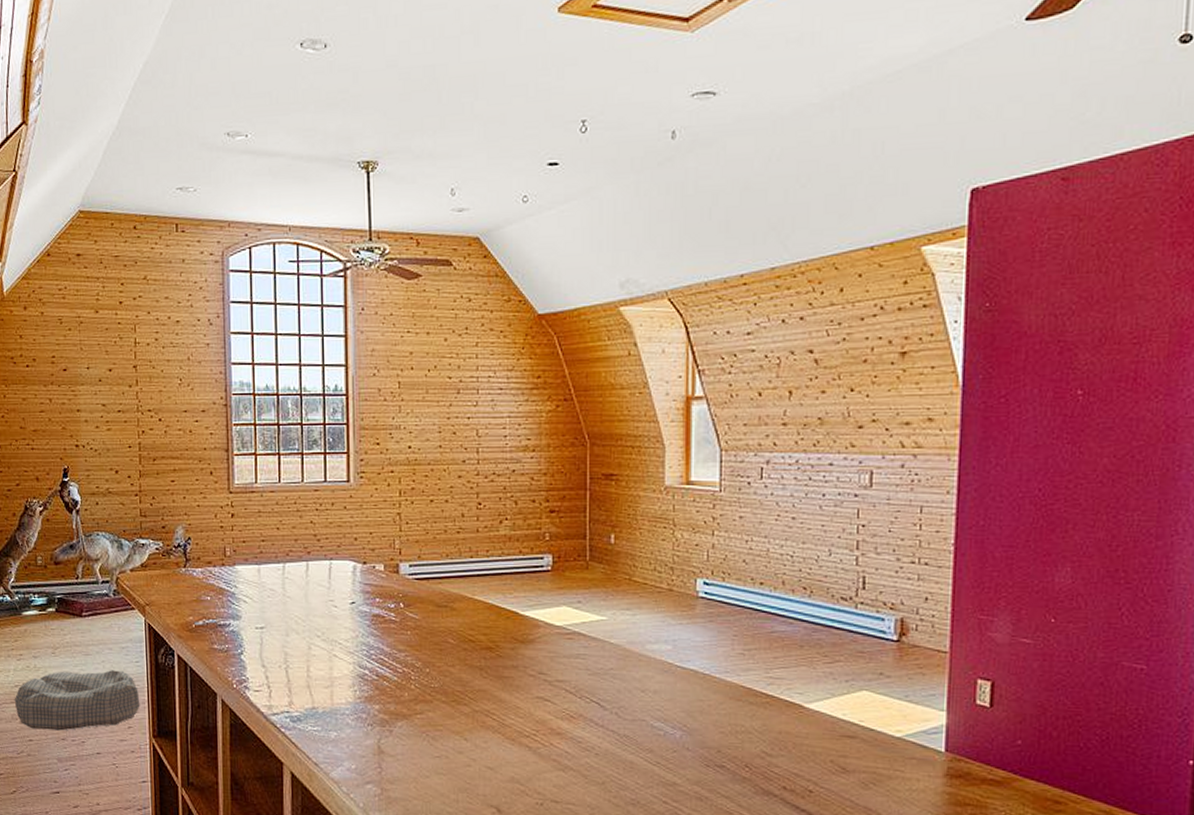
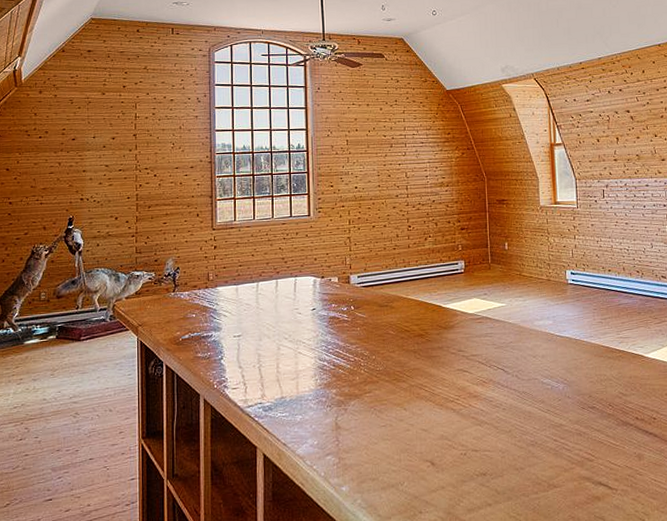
dog bed: present [14,670,140,731] -> none [12,383,131,445]

